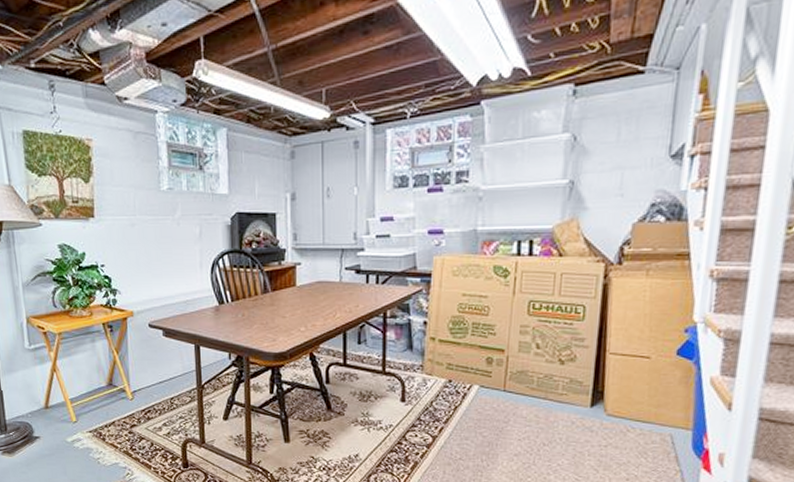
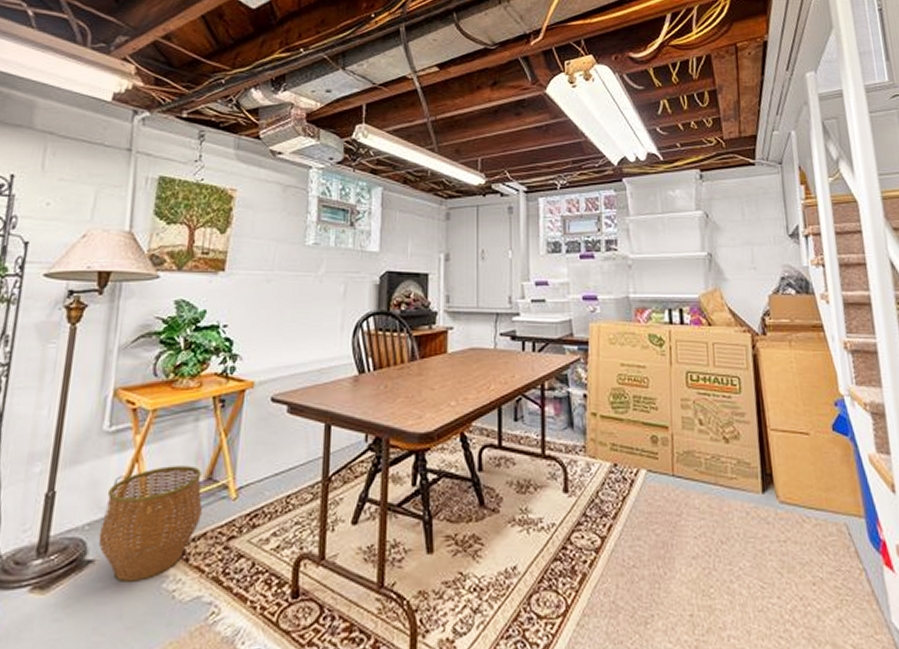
basket: none [38,375,109,452] -> present [98,466,202,582]

